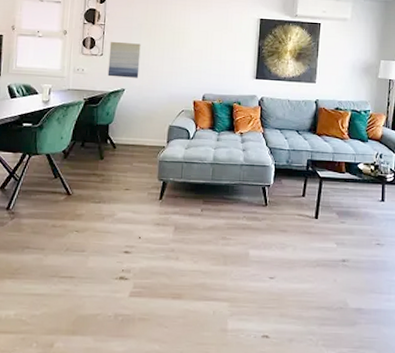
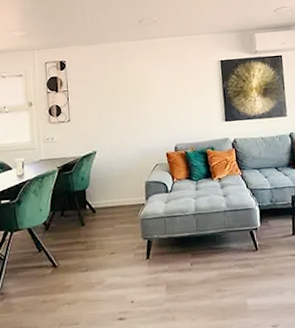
wall art: present [107,41,141,78] -> none [75,104,108,141]

